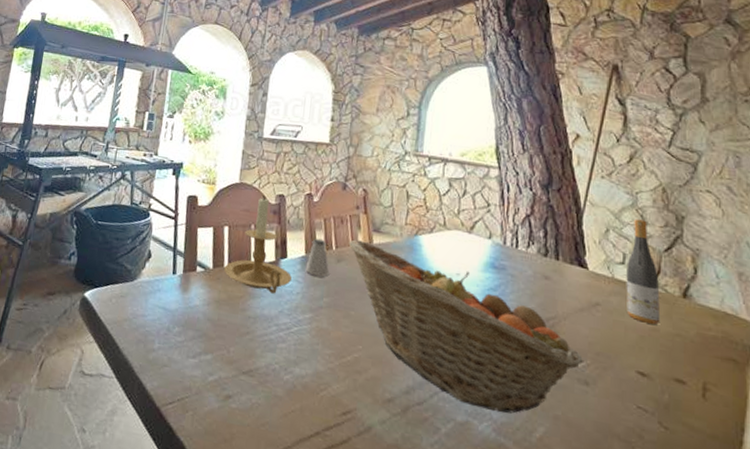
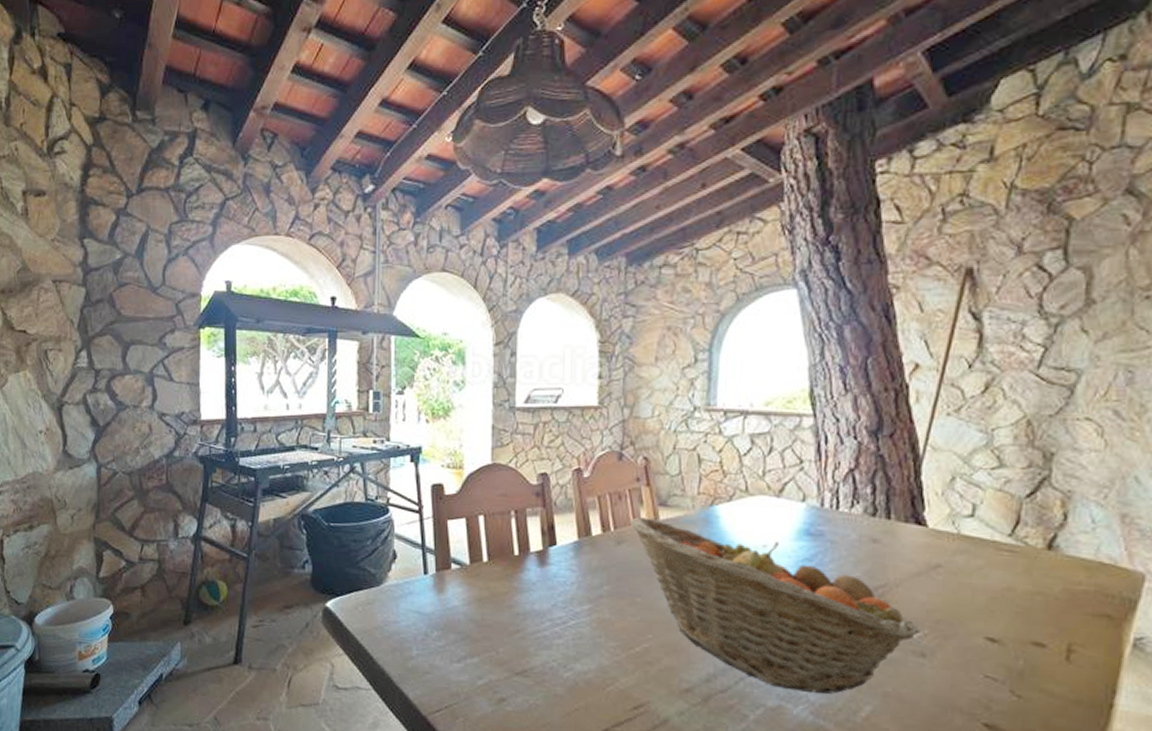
candle holder: present [224,195,292,294] -> none [484,476,564,586]
saltshaker: present [305,238,330,277] -> none [579,519,609,563]
wine bottle: present [626,219,661,325] -> none [975,461,1018,583]

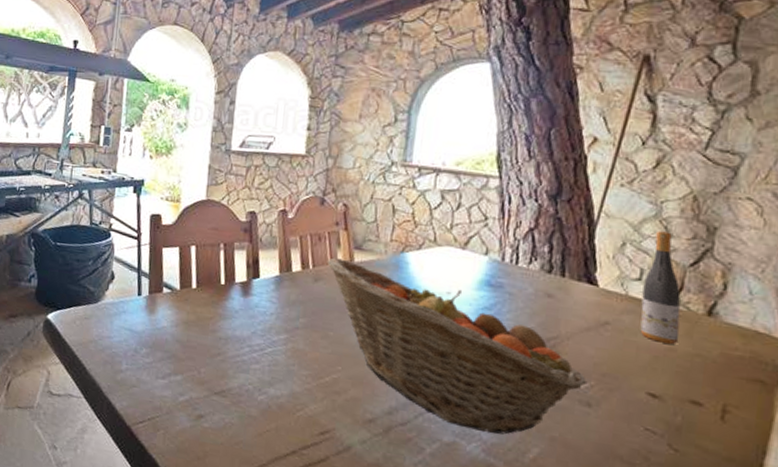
wine bottle: none [975,461,1018,583] -> present [640,231,681,344]

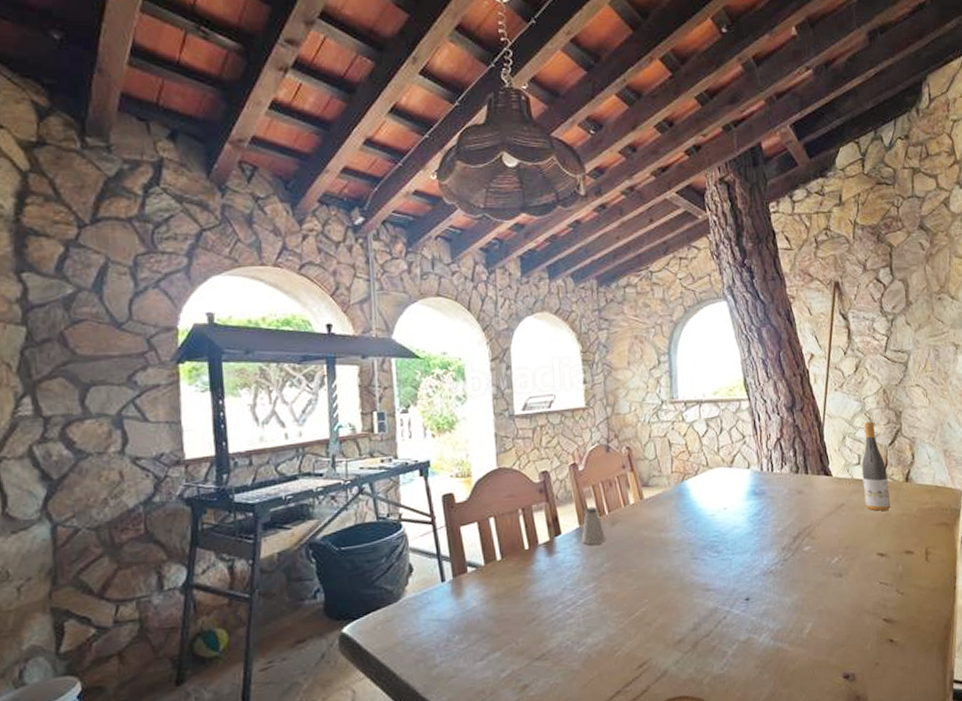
saltshaker: none [280,256,306,297] -> present [581,506,606,545]
fruit basket: present [327,258,588,435] -> none [620,498,837,624]

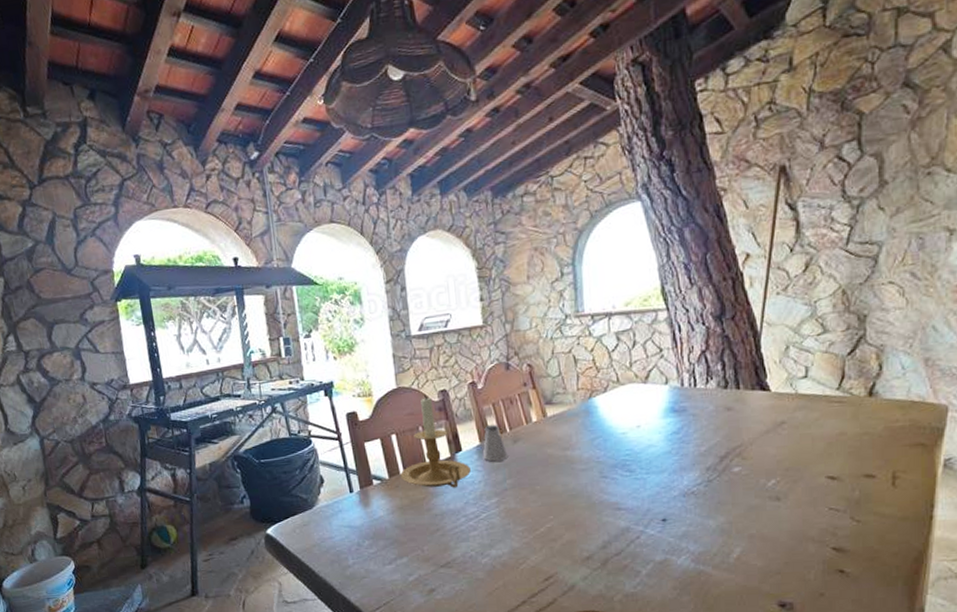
candle holder: none [497,476,569,574] -> present [400,395,471,488]
wine bottle: present [862,421,891,511] -> none [810,328,847,430]

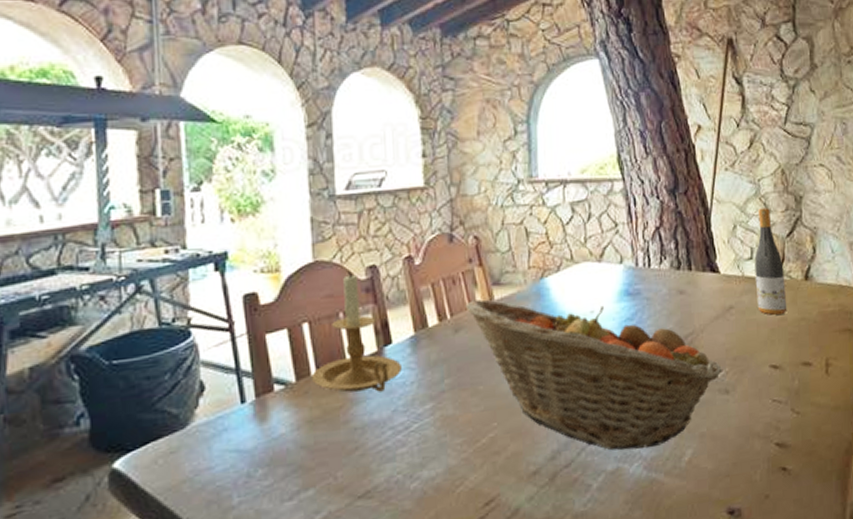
saltshaker: present [483,424,508,462] -> none [417,309,448,357]
fruit basket: none [522,416,774,545] -> present [465,299,723,451]
wine bottle: none [810,328,847,430] -> present [754,208,787,315]

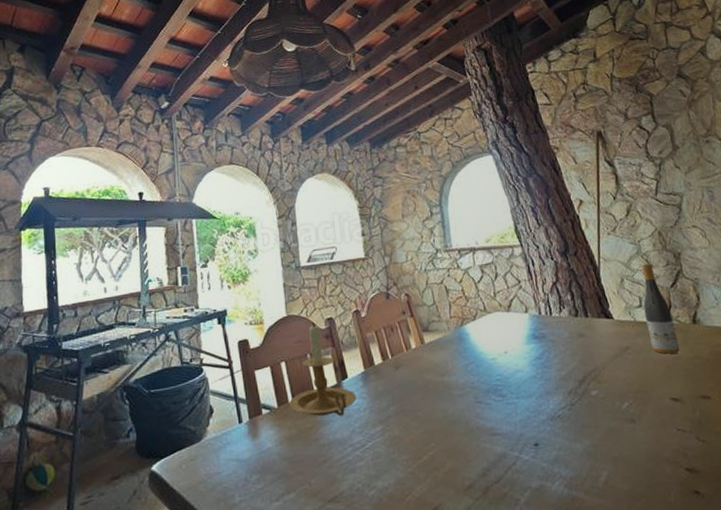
fruit basket: present [465,299,723,451] -> none [402,343,628,470]

